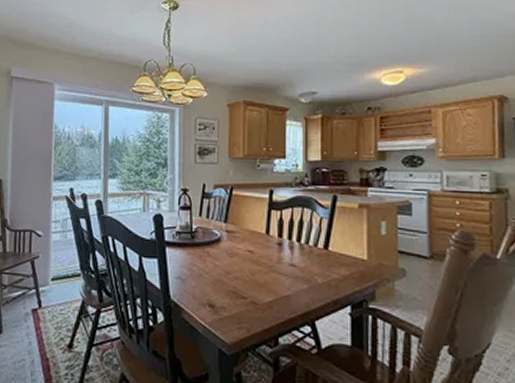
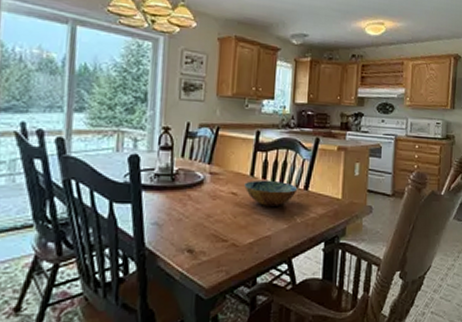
bowl: none [260,238,317,266] -> present [244,179,298,207]

